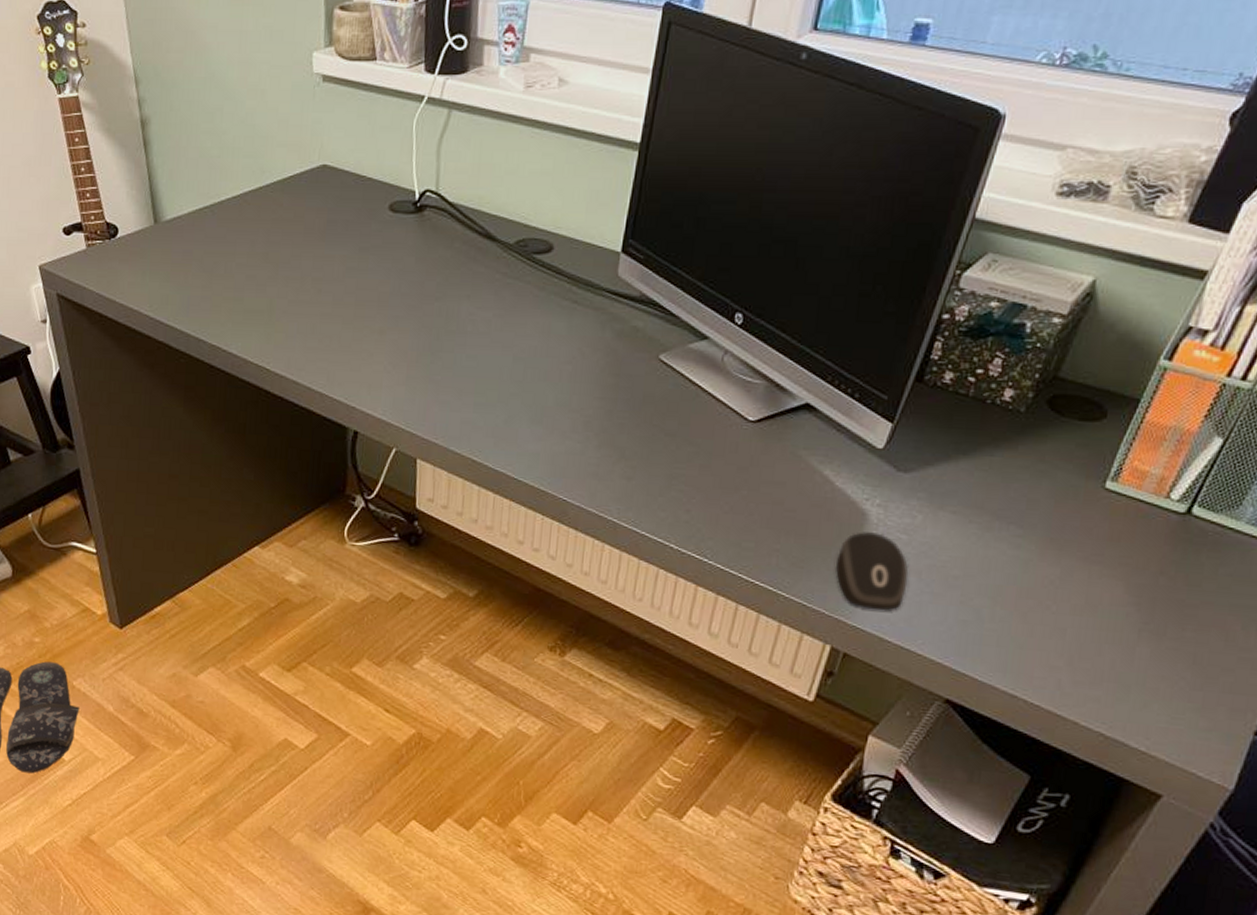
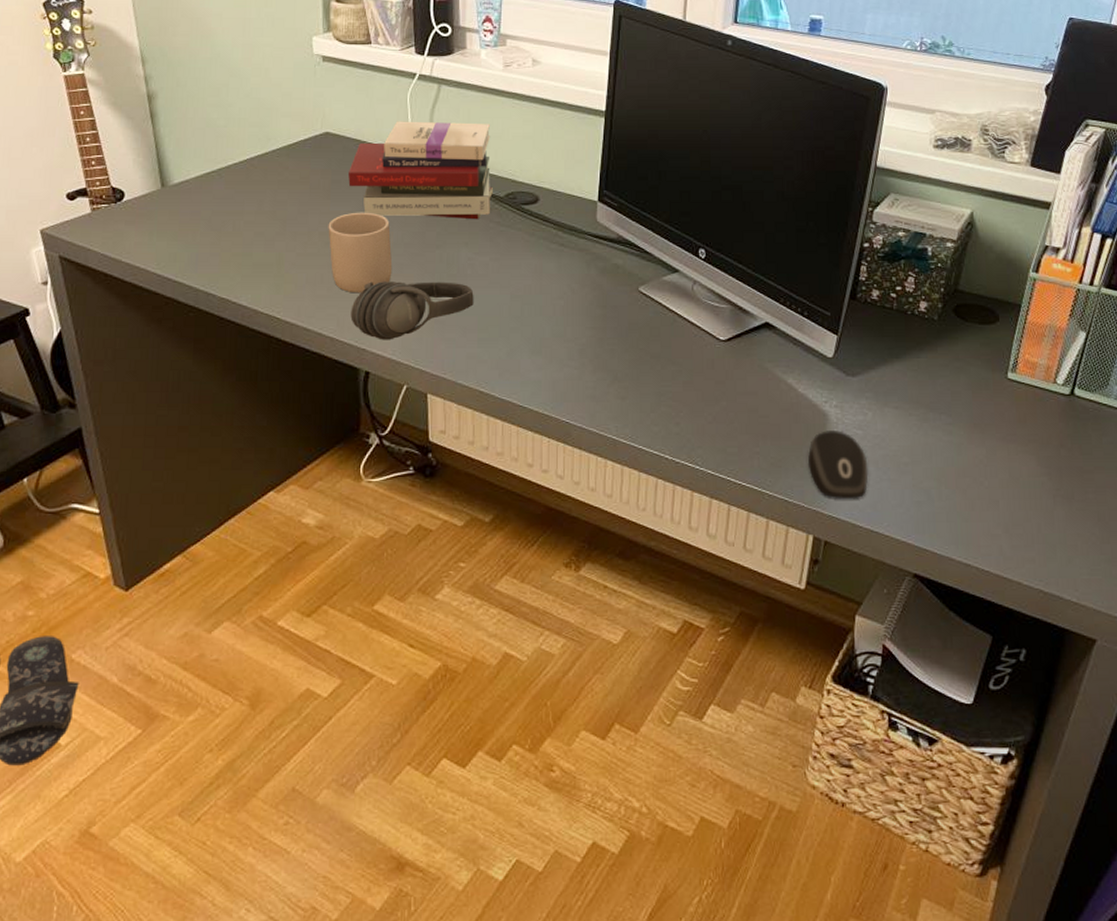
mug: none [321,256,388,347] -> present [328,212,393,293]
headphones: none [341,334,473,399] -> present [350,282,474,340]
books: none [345,152,504,270] -> present [348,121,493,220]

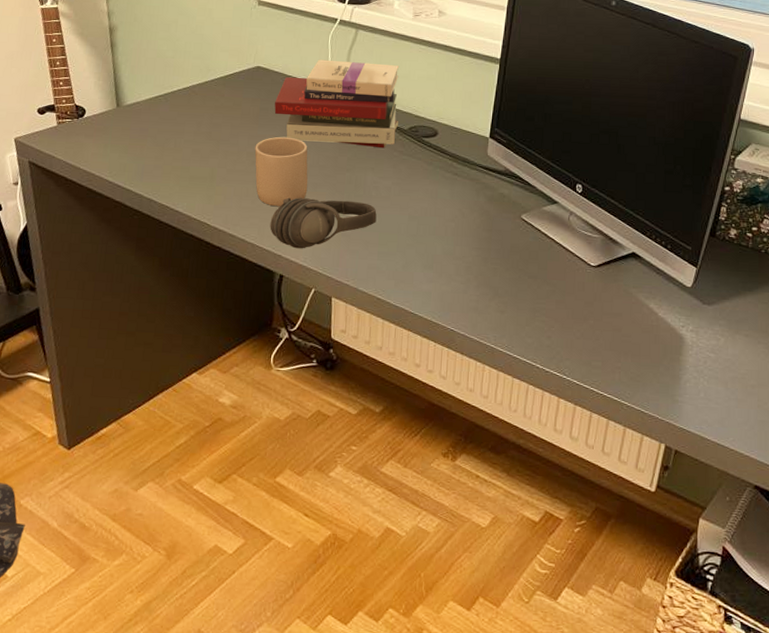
computer mouse: present [808,430,869,499] -> none [664,352,718,415]

